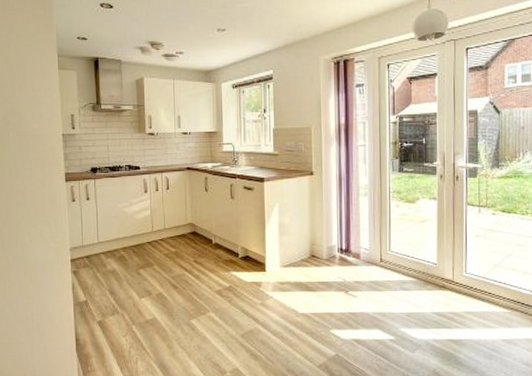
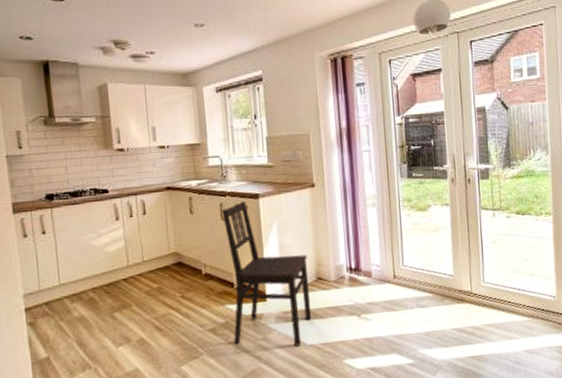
dining chair: none [232,184,304,313] -> present [222,202,312,347]

